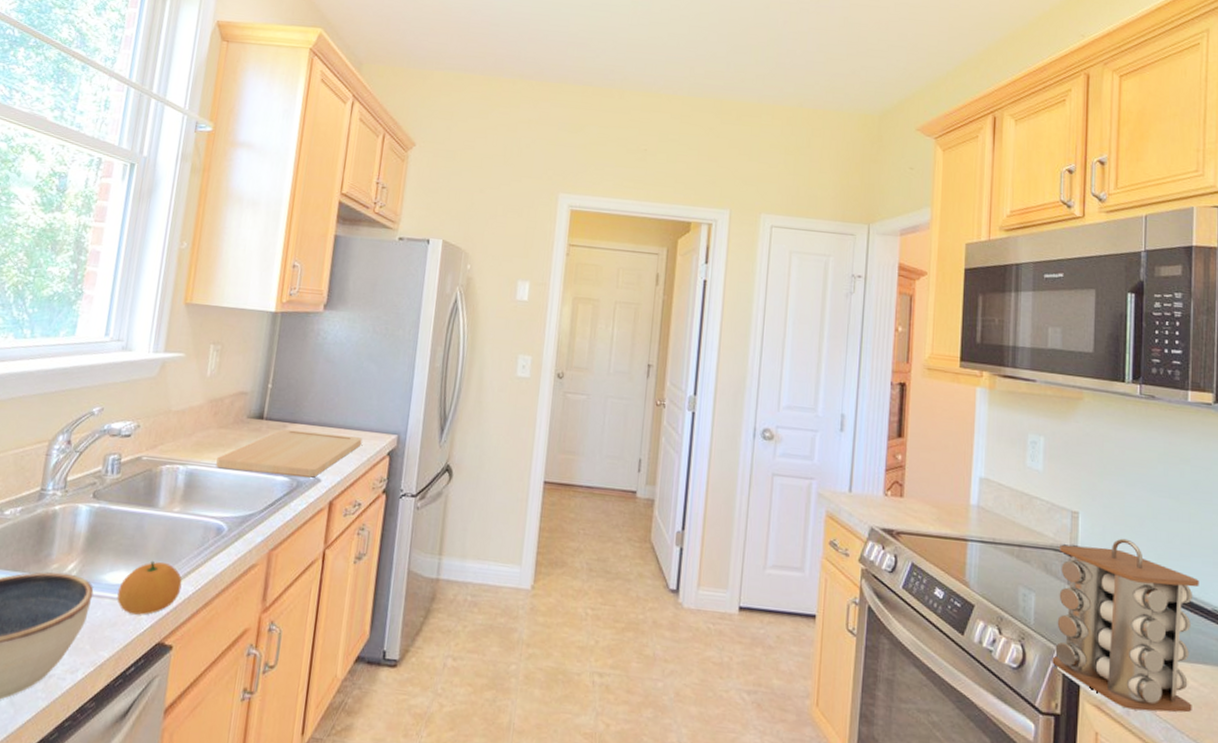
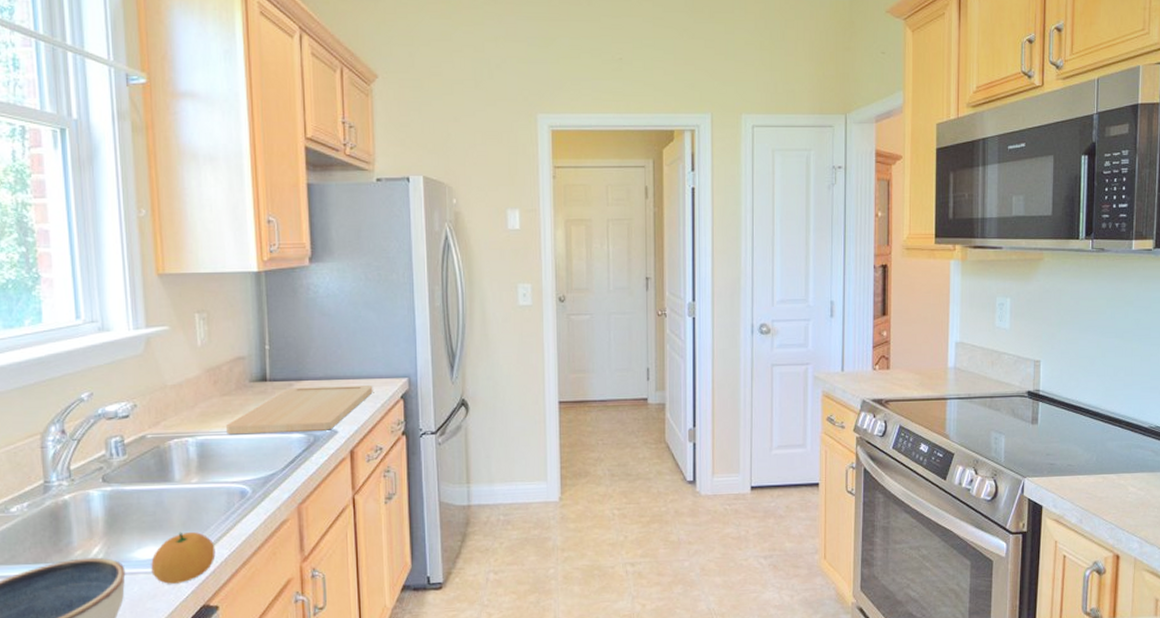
spice rack: present [1052,538,1199,713] -> none [1019,378,1139,518]

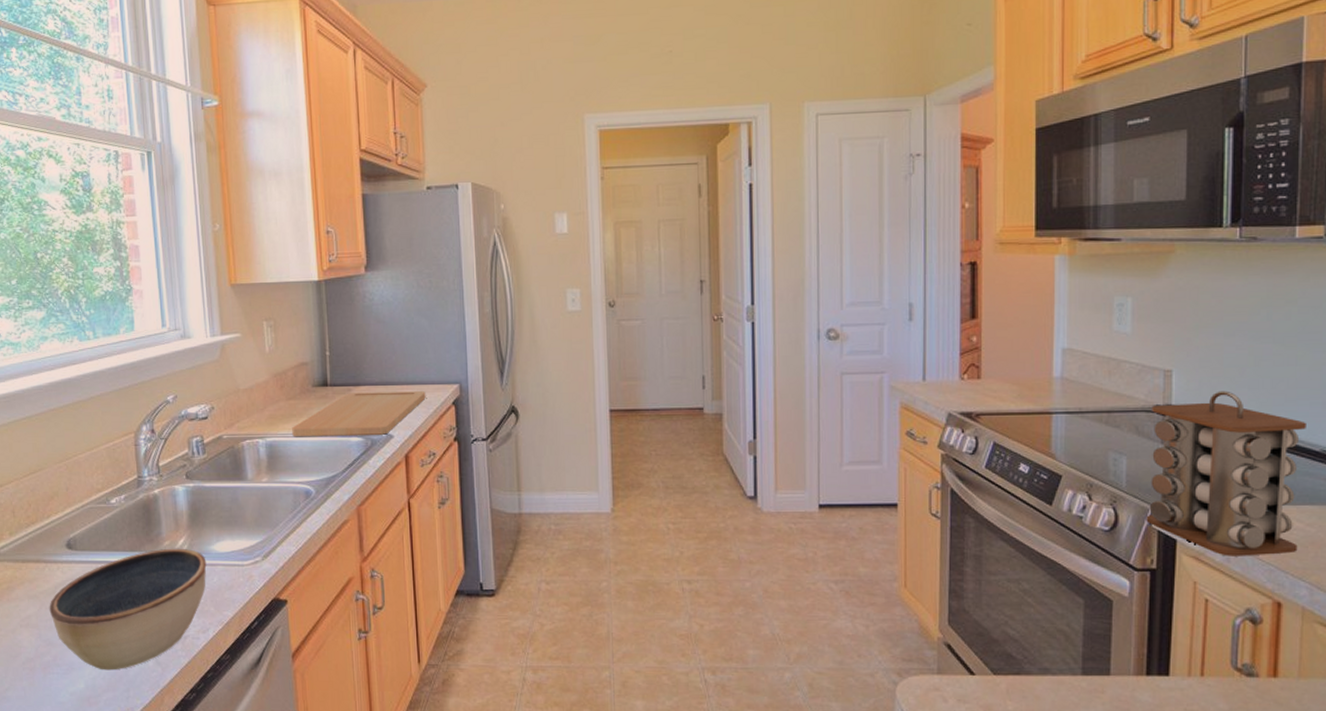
fruit: present [151,532,216,584] -> none [228,528,284,577]
spice rack: none [1019,378,1139,518] -> present [1146,390,1306,556]

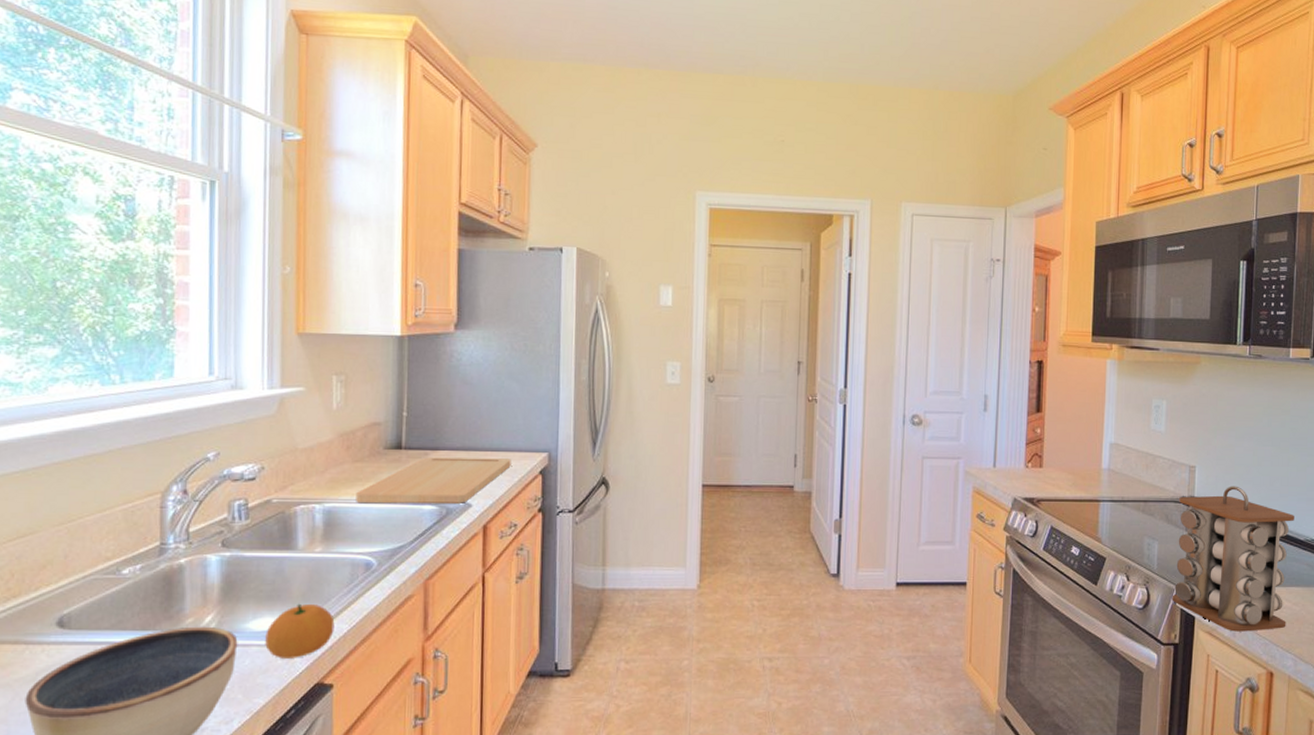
fruit: none [228,528,284,577] -> present [265,603,335,658]

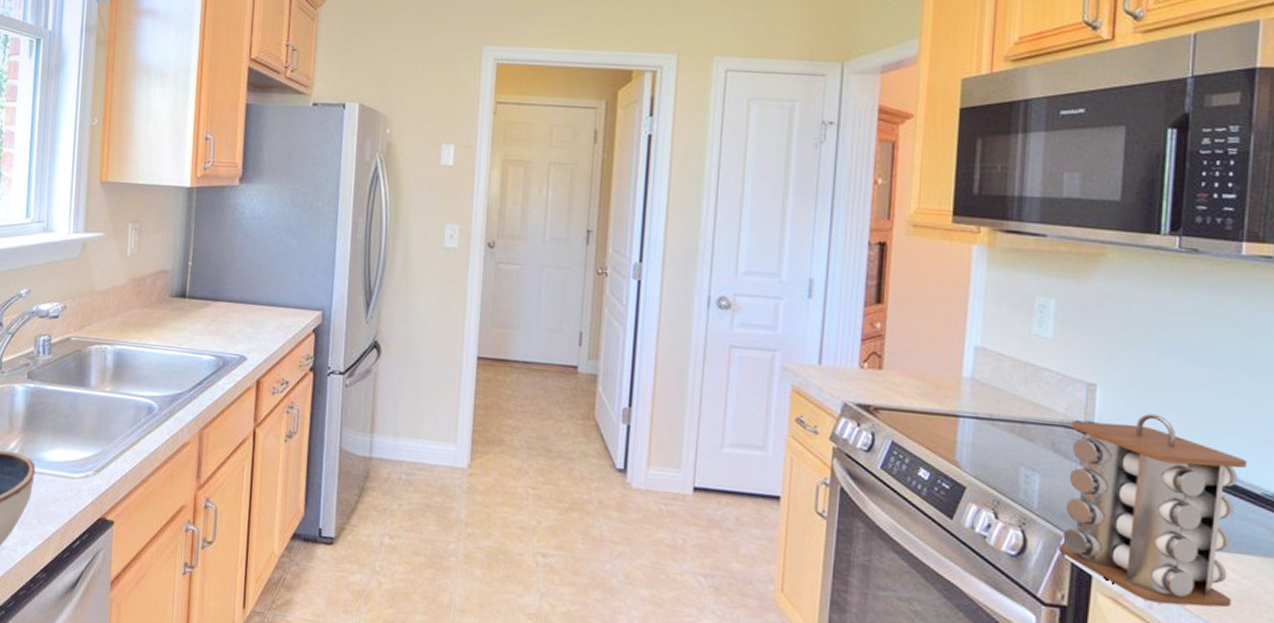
fruit: present [265,603,335,658] -> none [58,439,118,492]
cutting board: present [356,457,511,503] -> none [142,307,286,356]

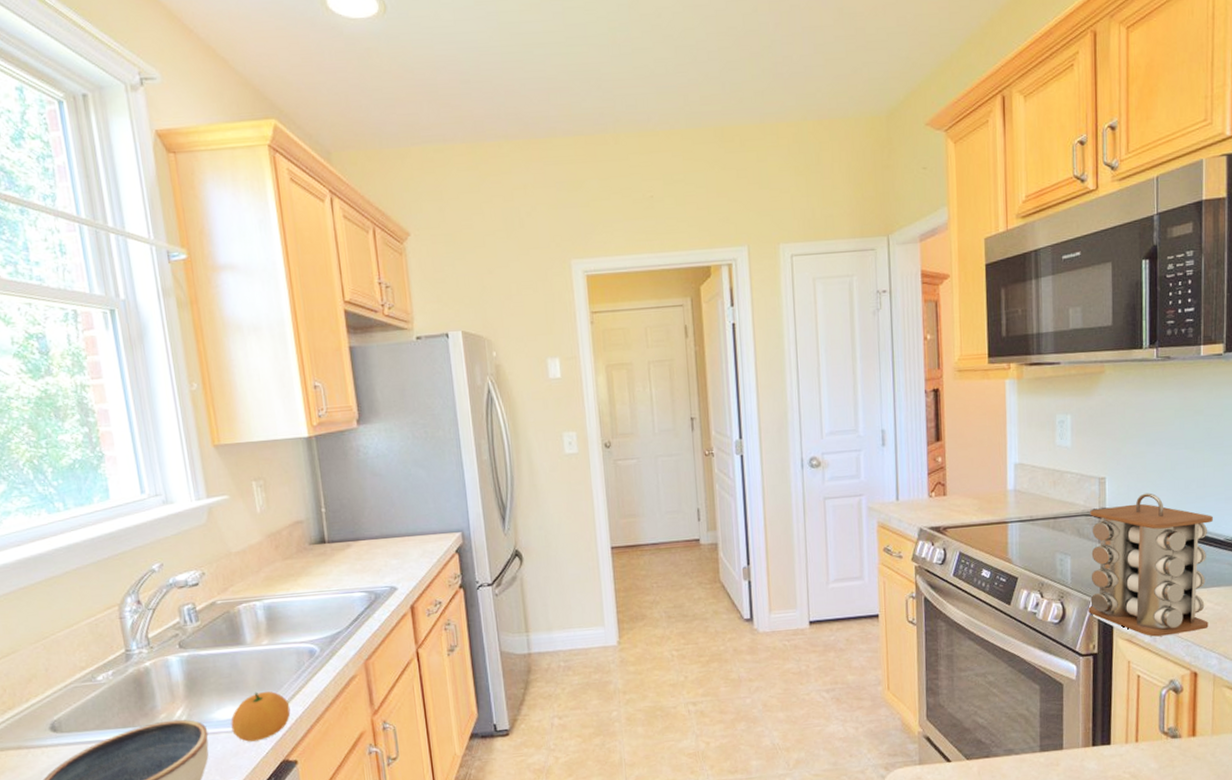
fruit: none [58,439,118,492] -> present [231,691,291,742]

